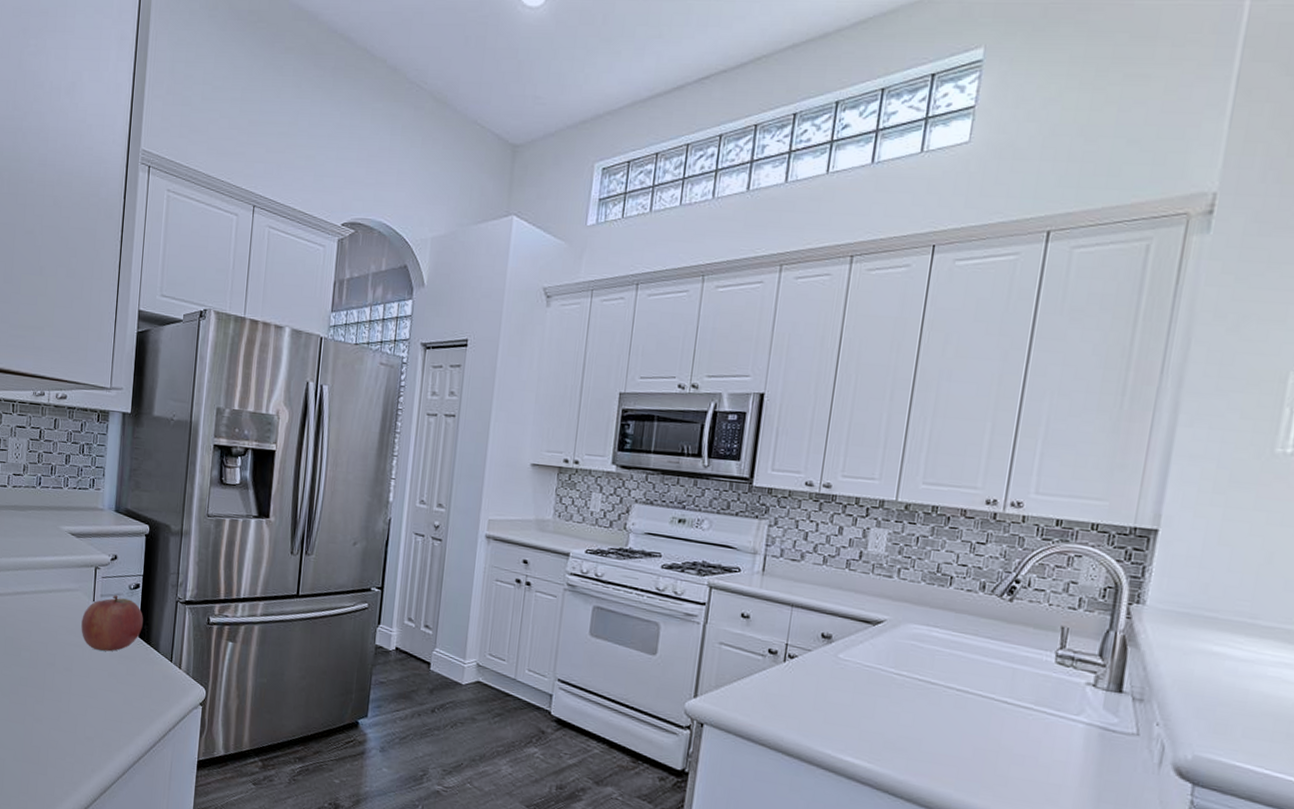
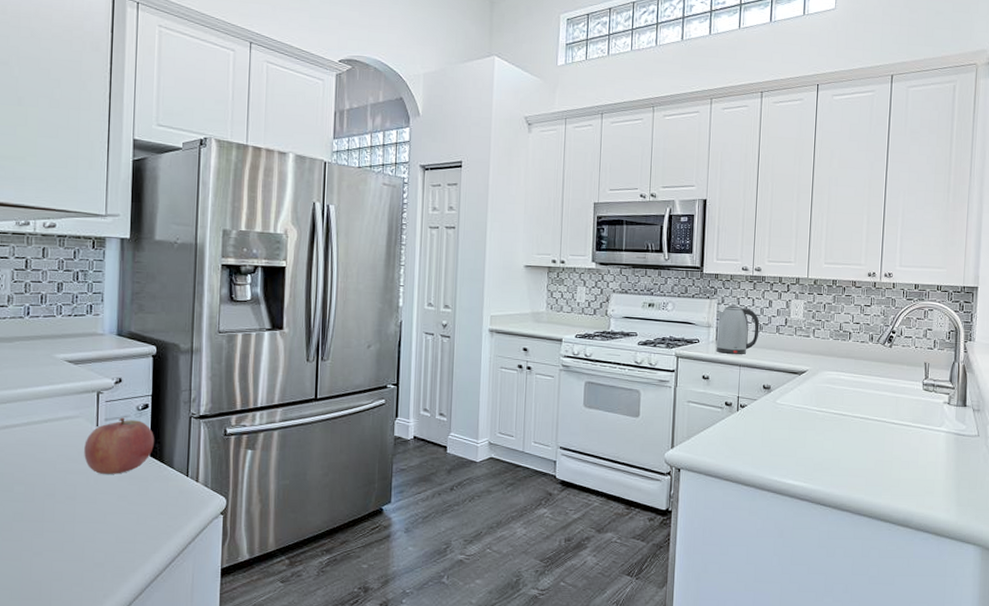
kettle: none [761,529,824,592] -> present [715,305,760,354]

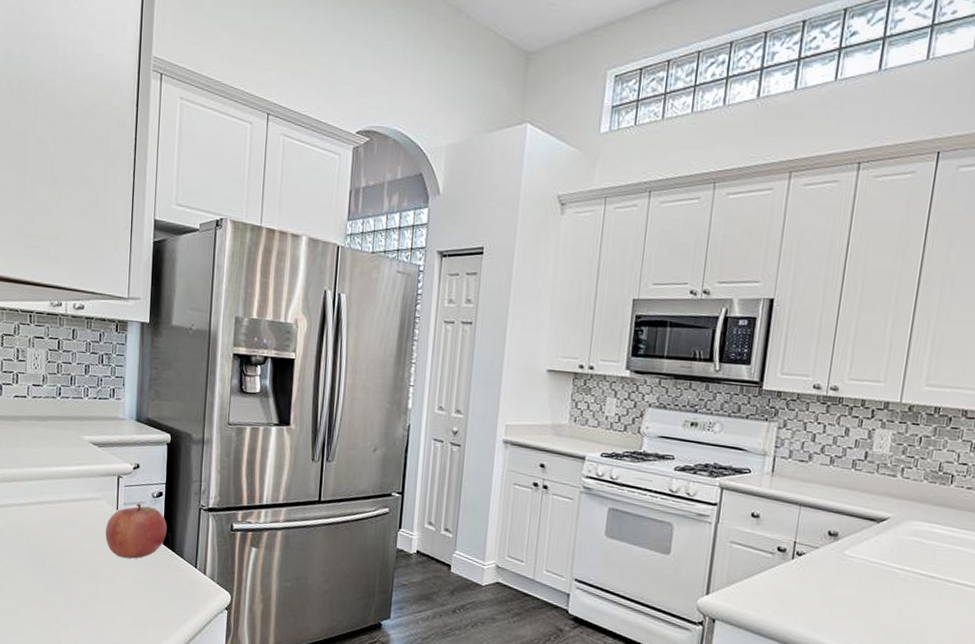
kettle: present [715,305,760,354] -> none [770,431,831,492]

